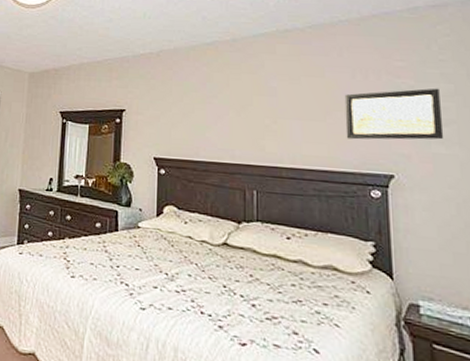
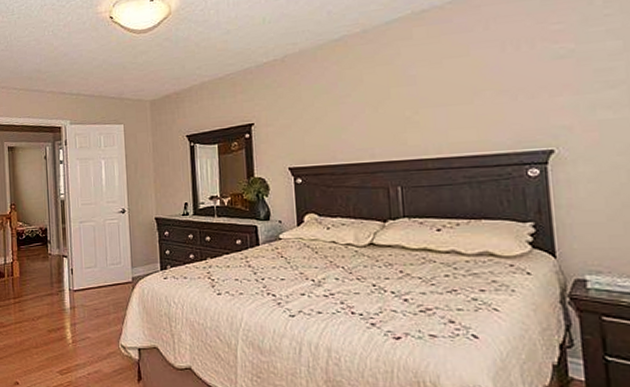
wall art: present [344,88,444,140] -> none [493,47,612,119]

